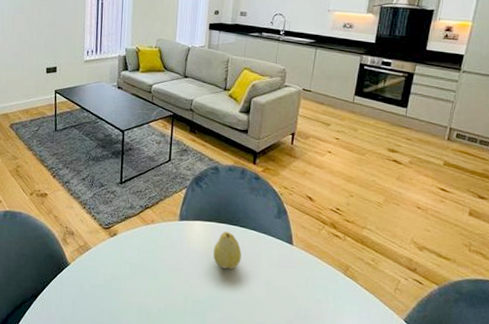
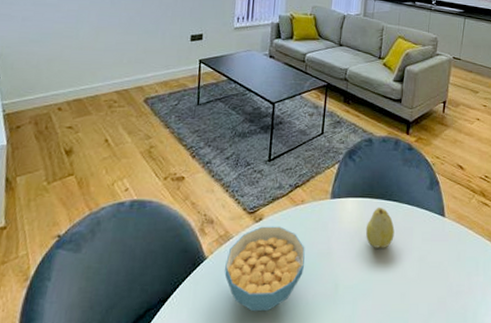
cereal bowl: none [85,240,157,314] -> present [224,226,305,312]

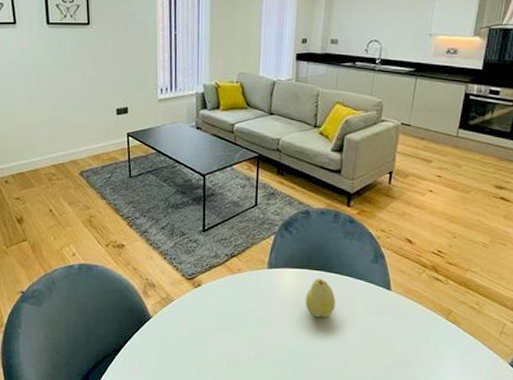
cereal bowl: present [224,226,305,312] -> none [169,291,245,366]

